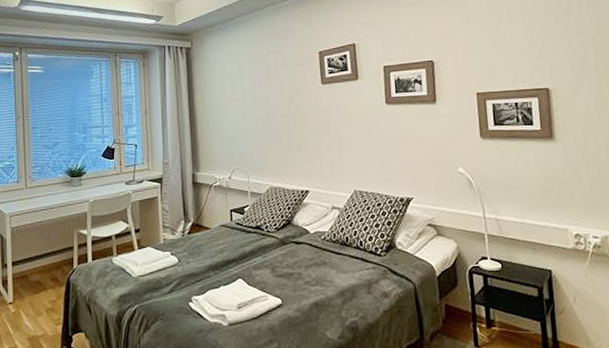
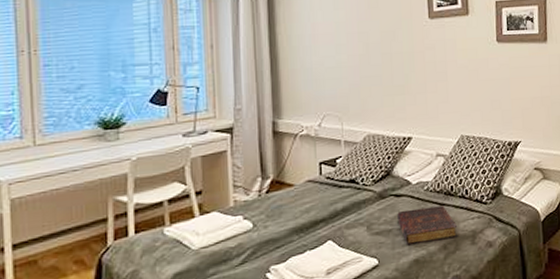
book: none [297,255,354,289] -> present [397,205,458,246]

